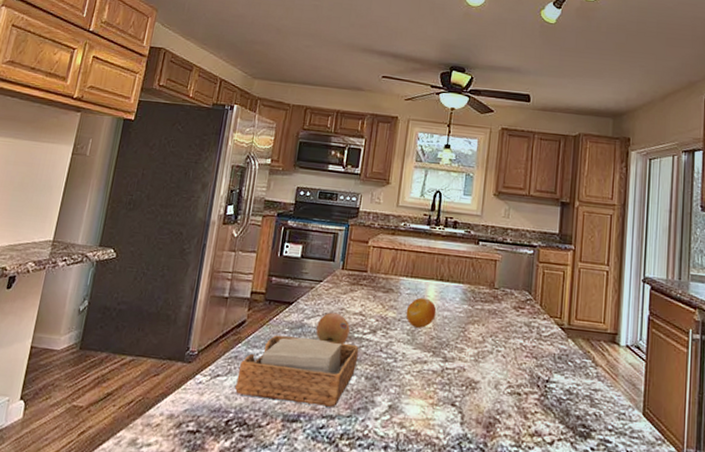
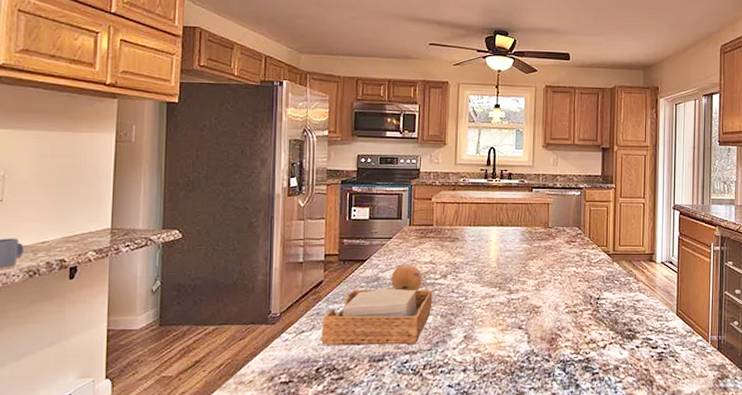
fruit: present [405,297,437,328] -> none [472,242,499,268]

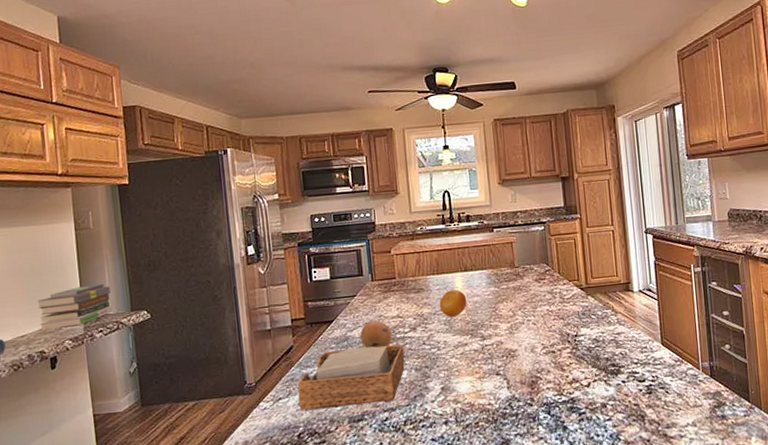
books: none [64,199,144,238] -> present [37,284,114,330]
fruit: none [472,242,499,268] -> present [439,289,467,317]

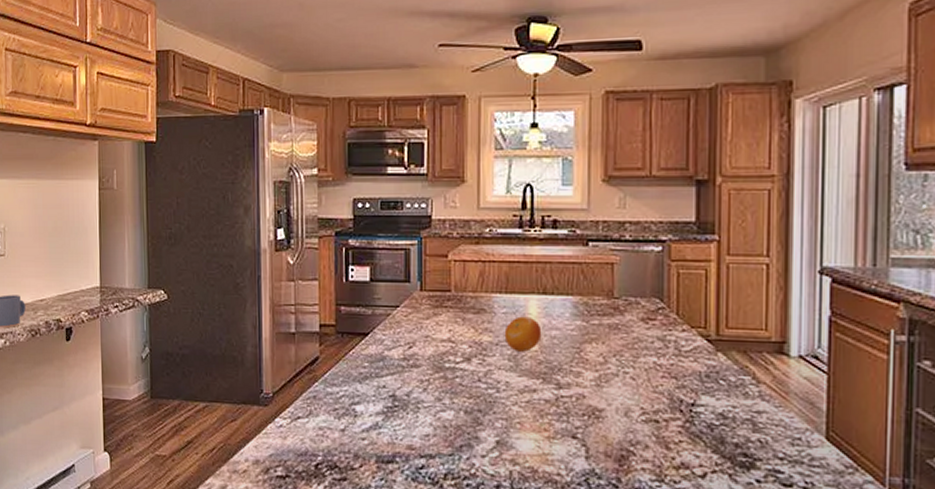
books: present [37,284,114,330] -> none [58,253,131,297]
napkin holder: present [297,344,405,410] -> none [319,370,453,446]
fruit: present [360,320,392,349] -> none [400,341,439,376]

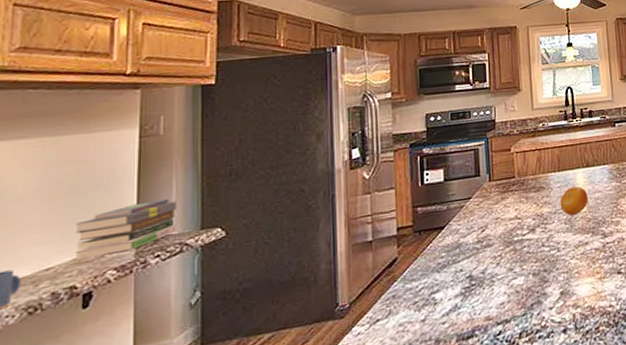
books: none [58,253,131,297] -> present [74,199,178,260]

